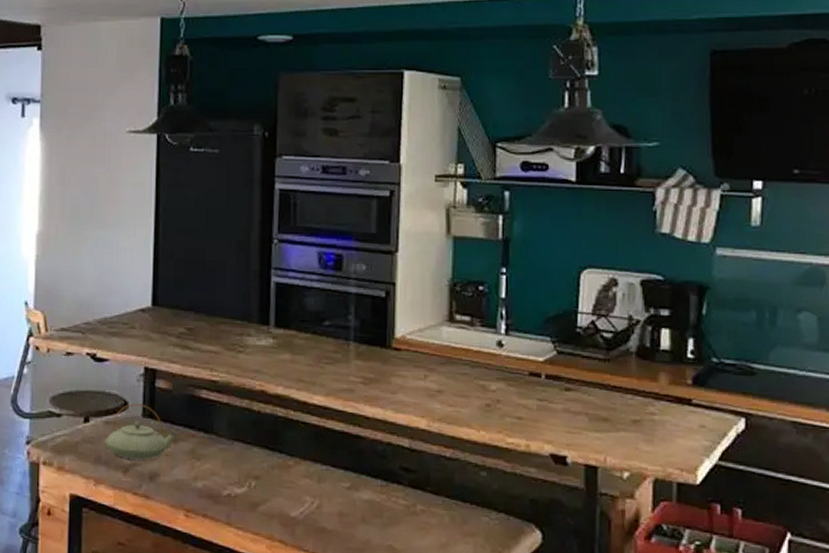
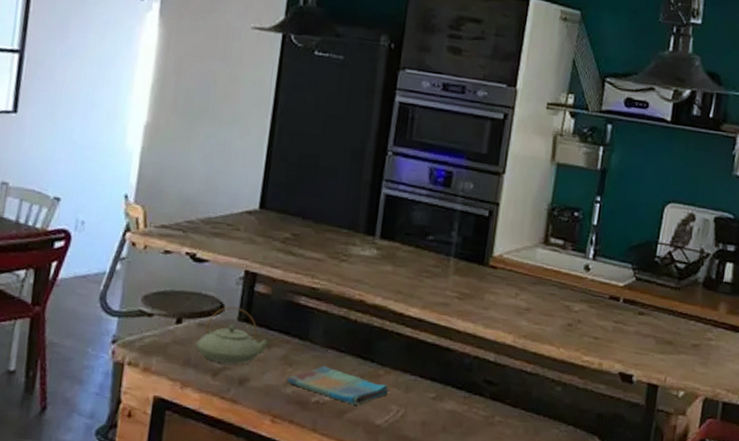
dish towel: none [196,458,301,497] -> present [286,366,389,405]

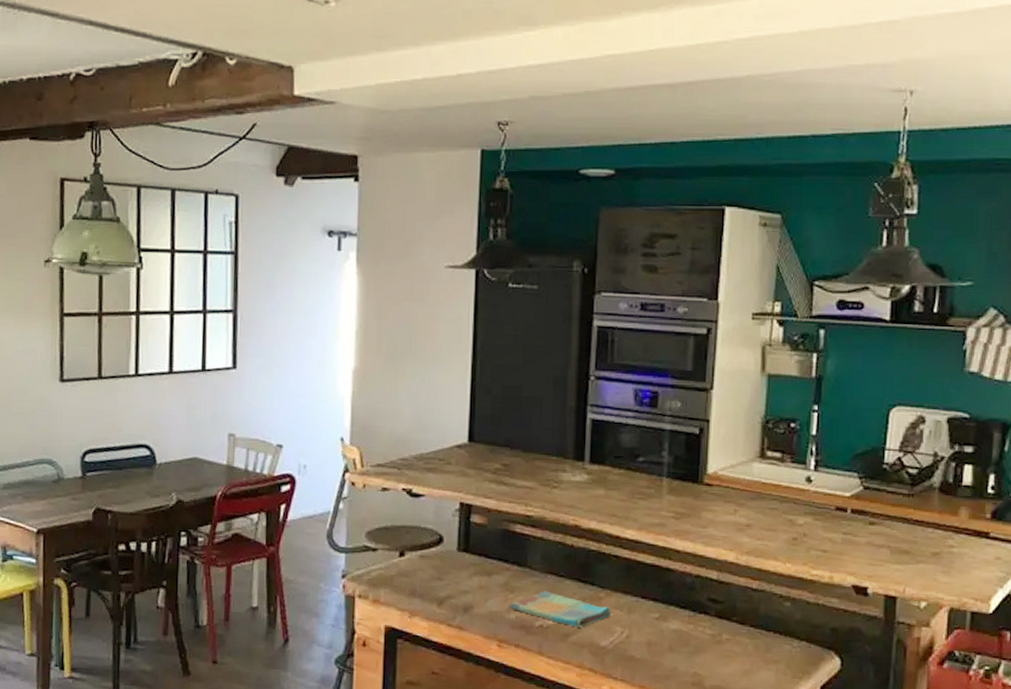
teapot: present [196,306,273,364] -> none [419,538,492,593]

